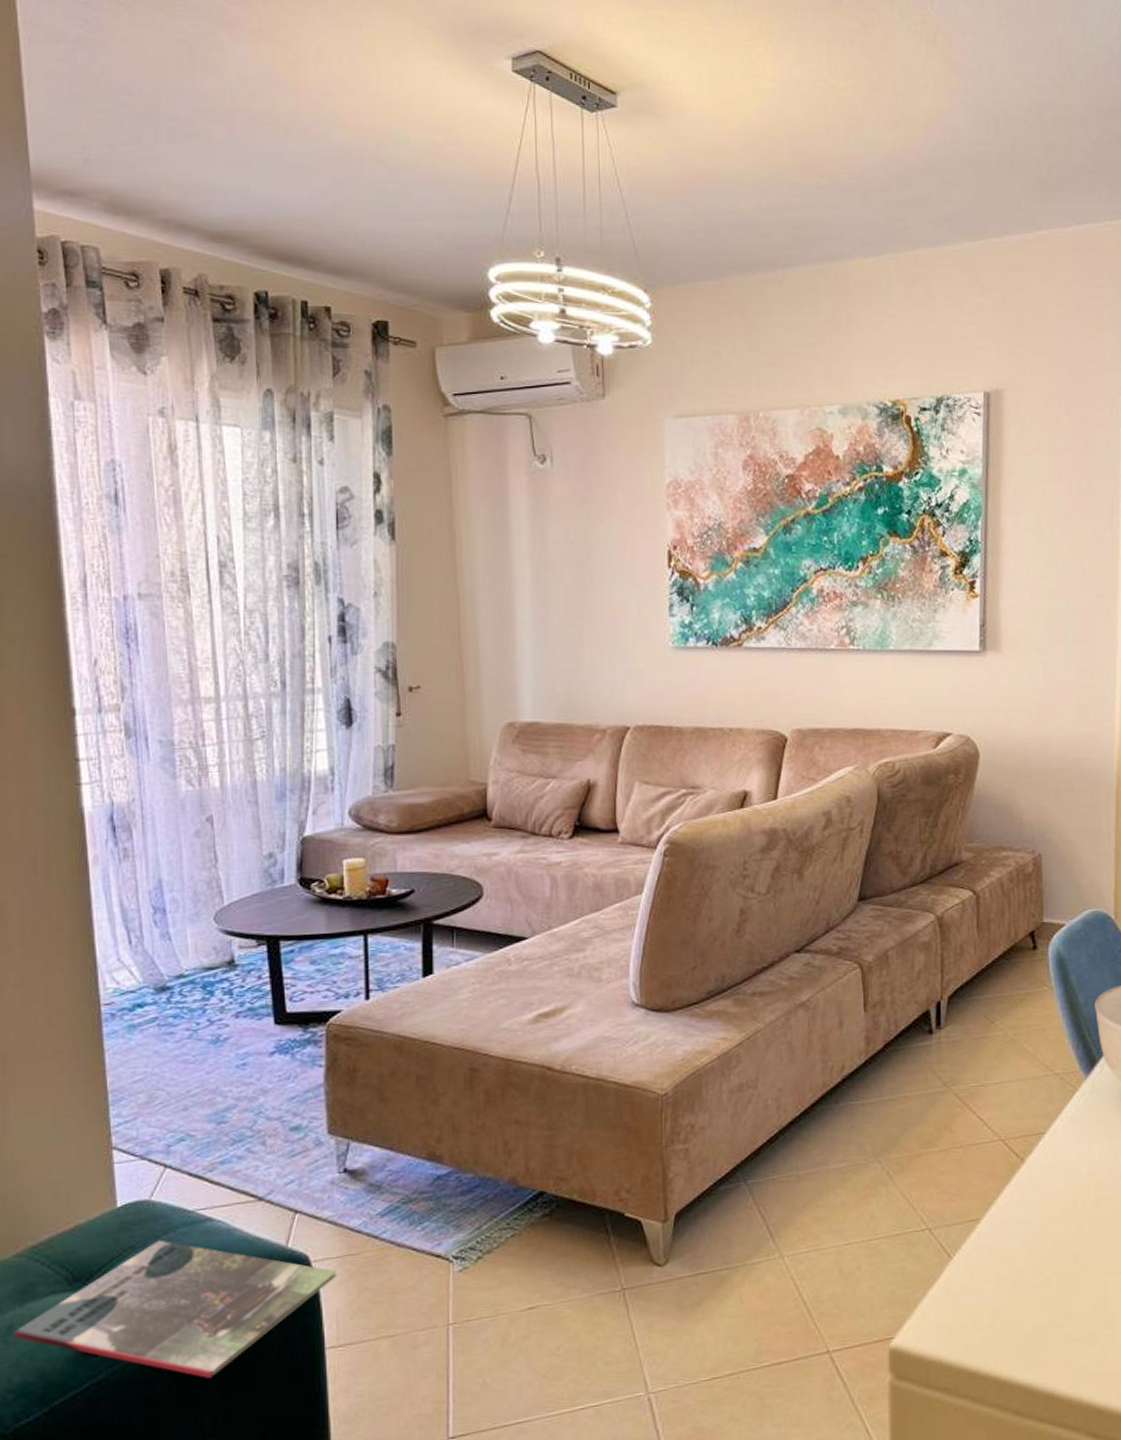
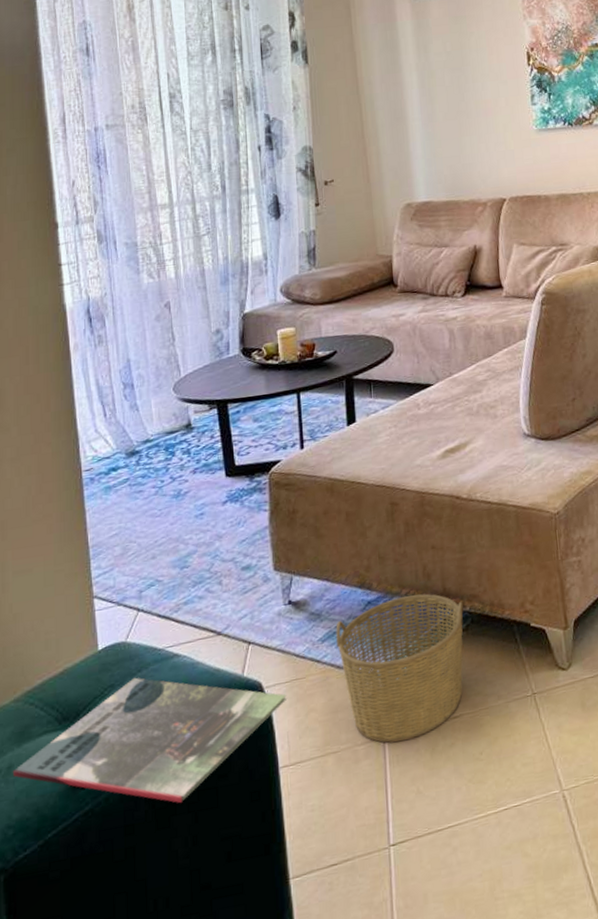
basket: none [398,1172,548,1330] -> present [336,593,464,743]

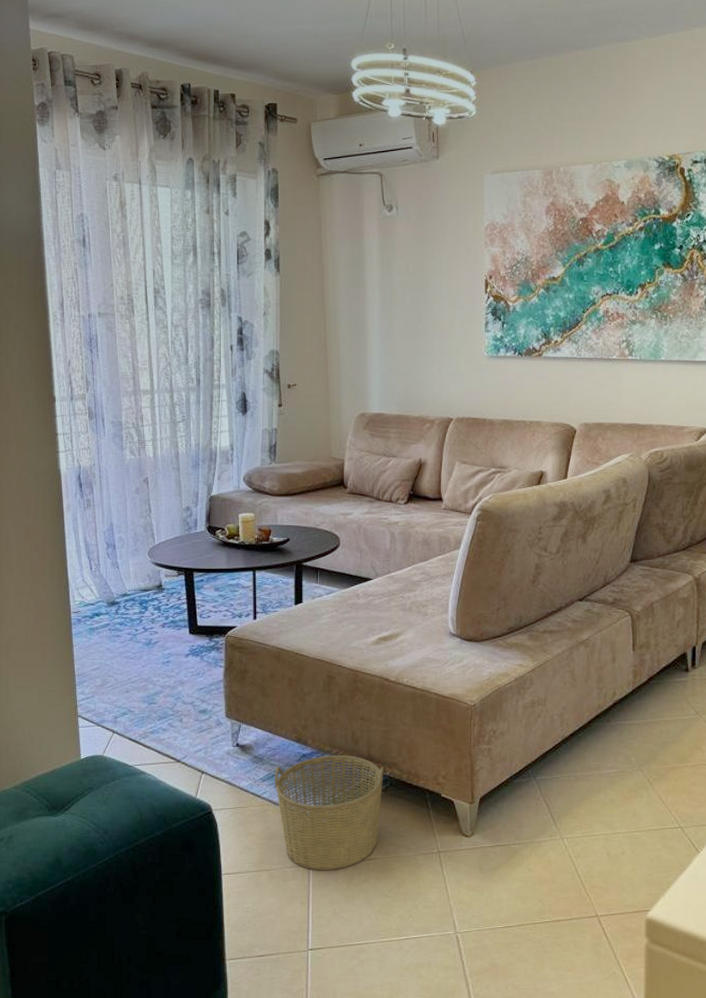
magazine: present [13,677,288,804] -> none [13,785,232,888]

